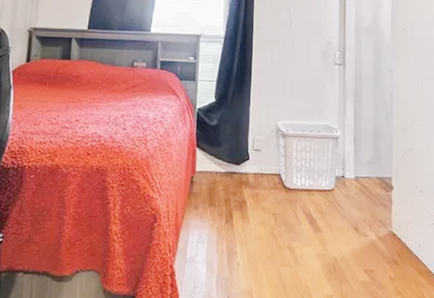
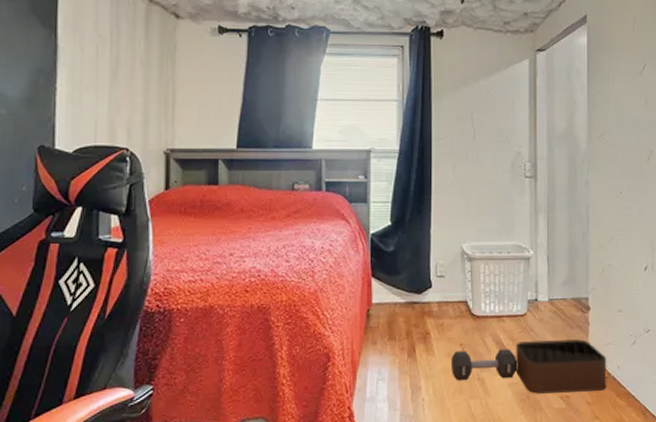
dumbbell: none [264,220,324,248] -> present [450,349,517,380]
storage bin: none [323,215,409,267] -> present [515,338,607,394]

